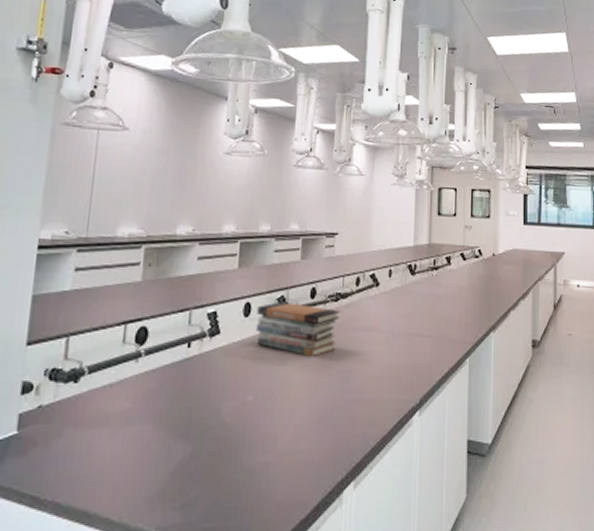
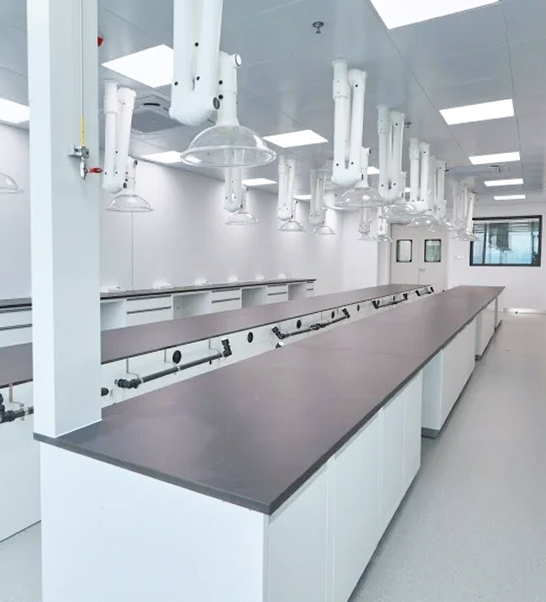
book stack: present [255,302,340,358] -> none [257,331,319,370]

